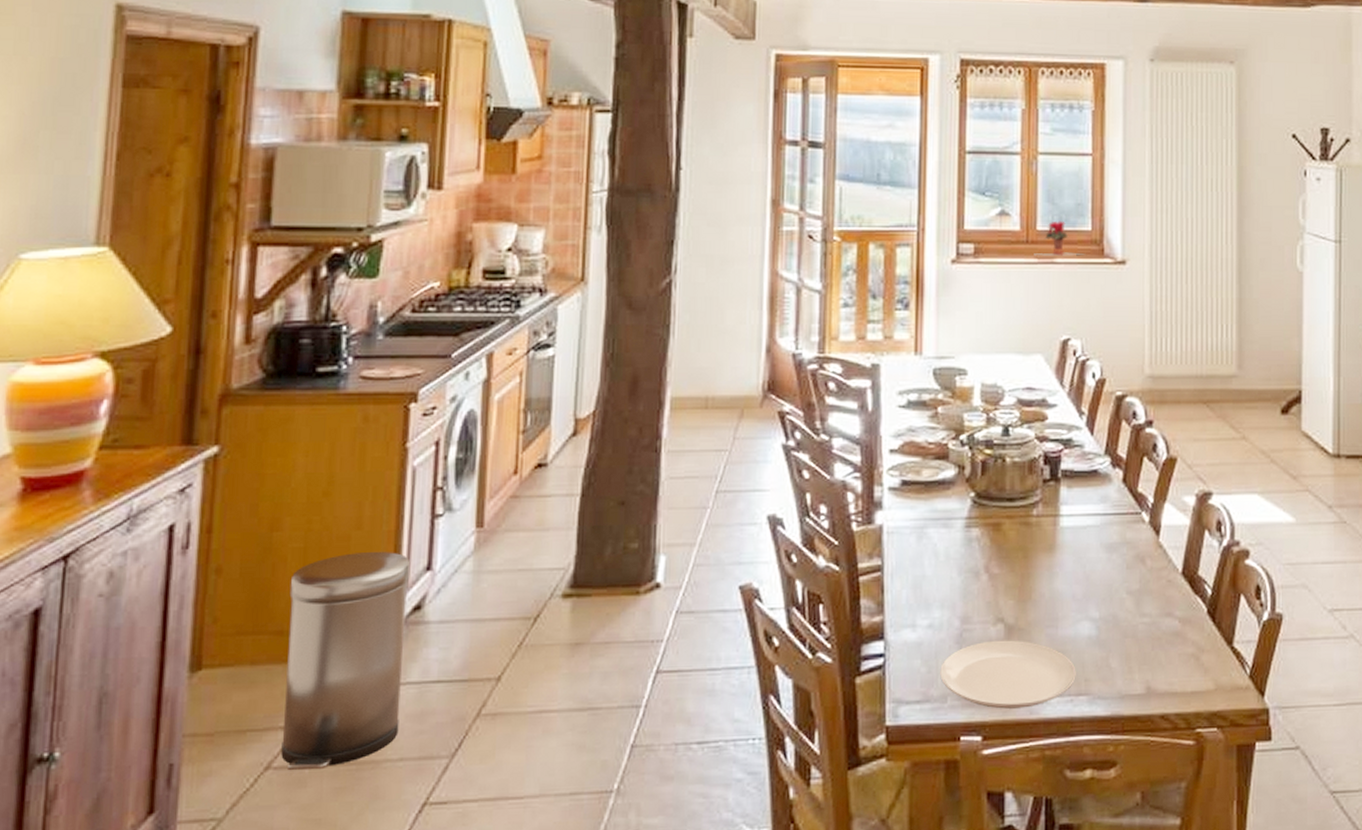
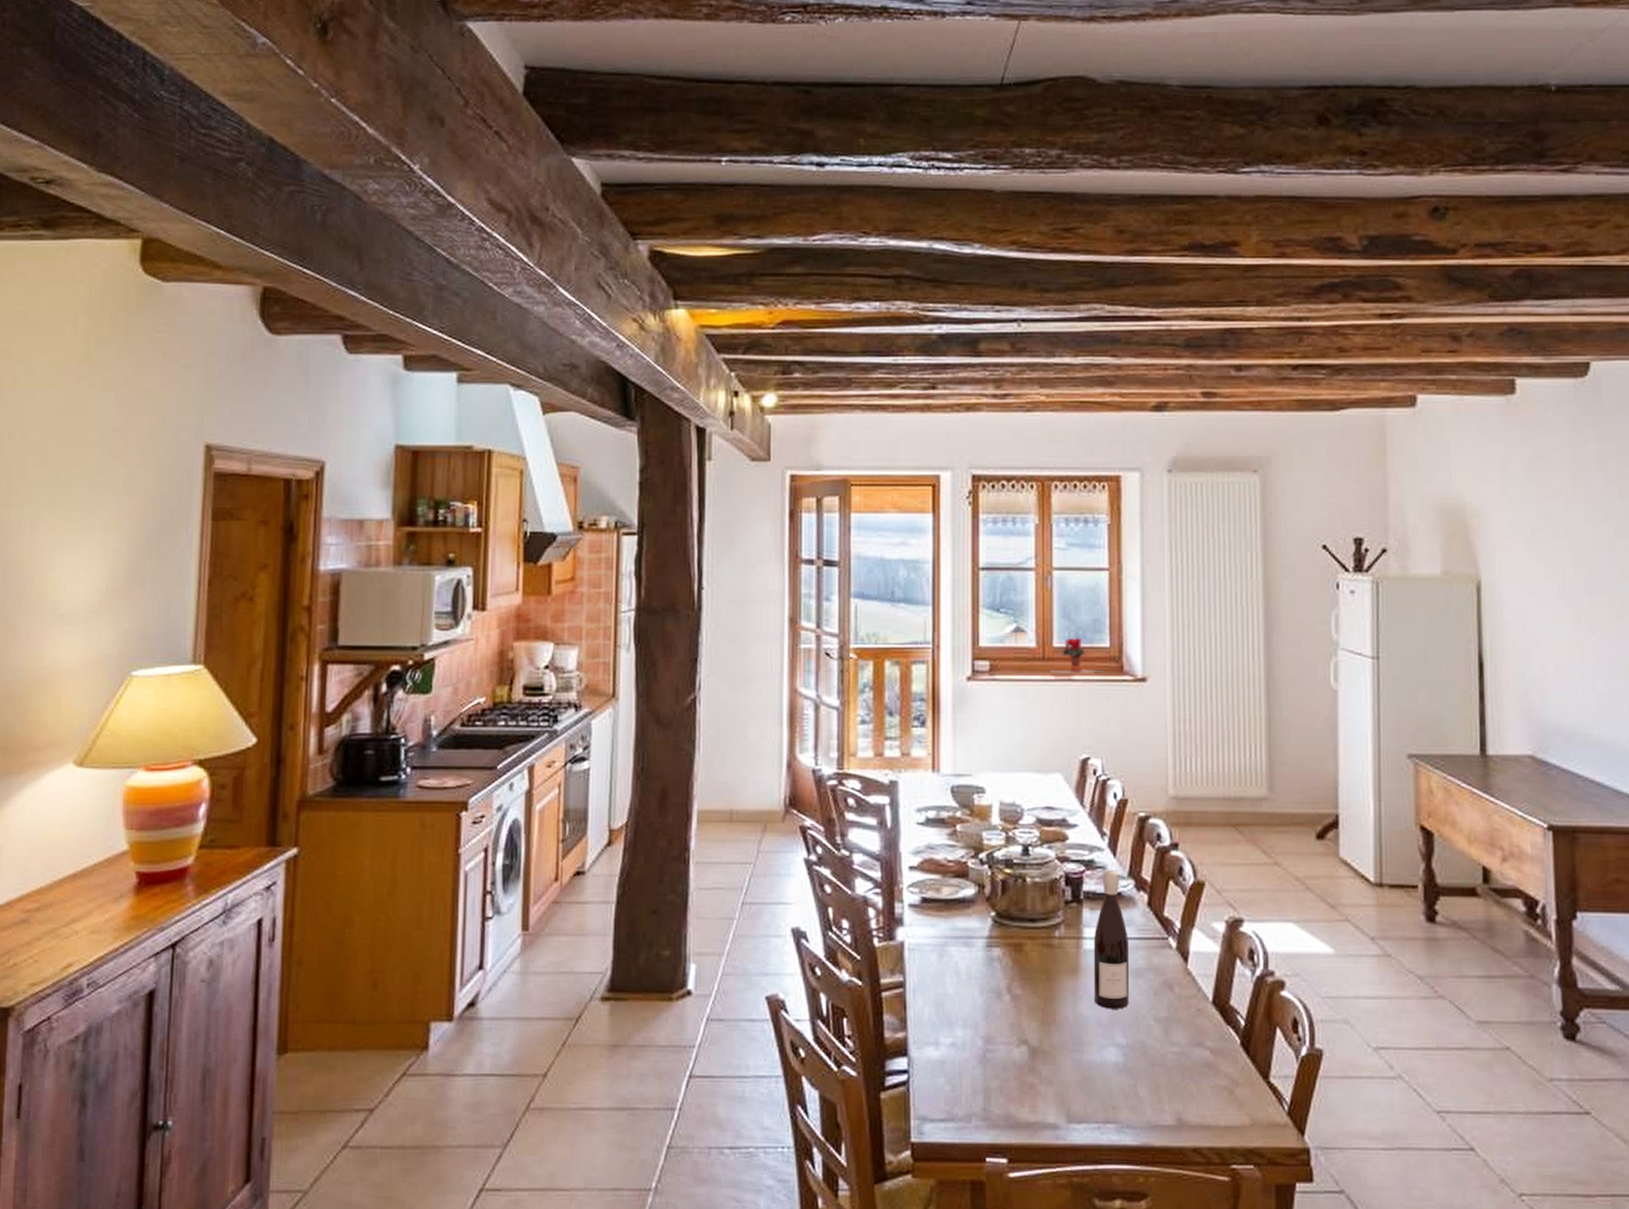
pedal bin: present [281,552,411,771] -> none [356,950,465,1152]
plate: present [940,640,1076,709] -> none [964,1062,1103,1133]
bottle: none [1069,447,1105,584] -> present [1093,869,1130,1009]

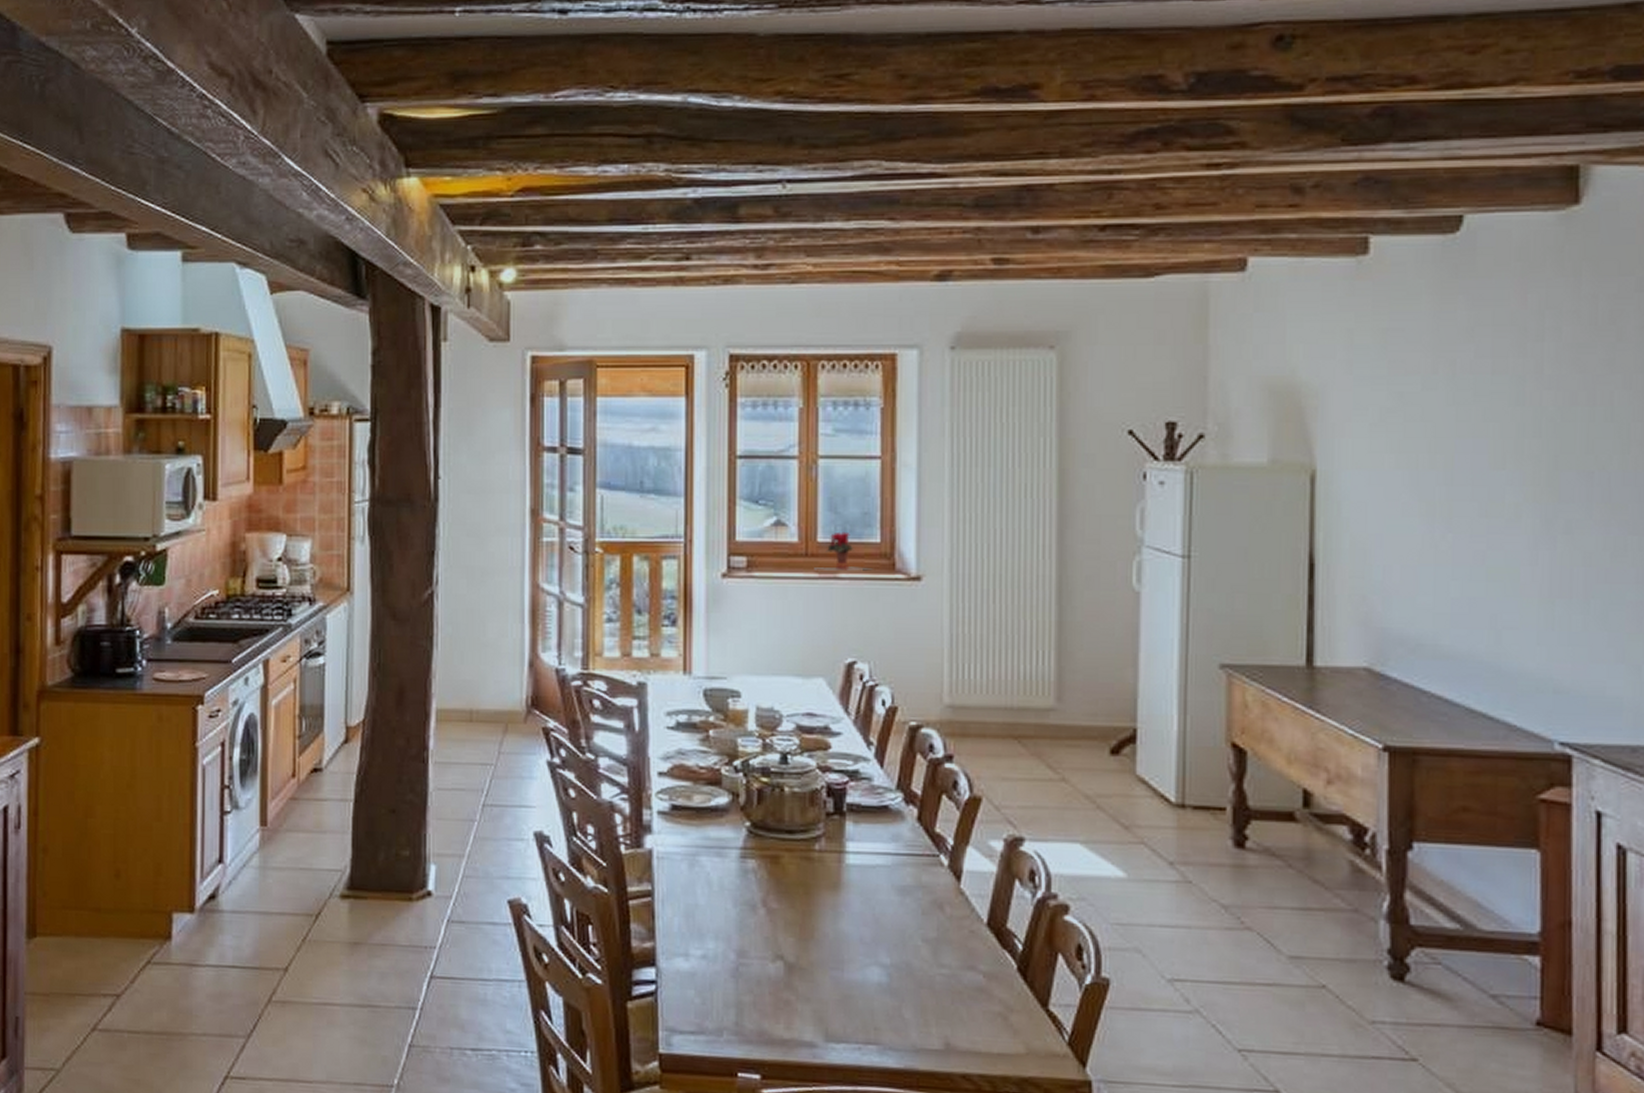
bottle: present [1093,869,1130,1009] -> none [856,780,897,928]

